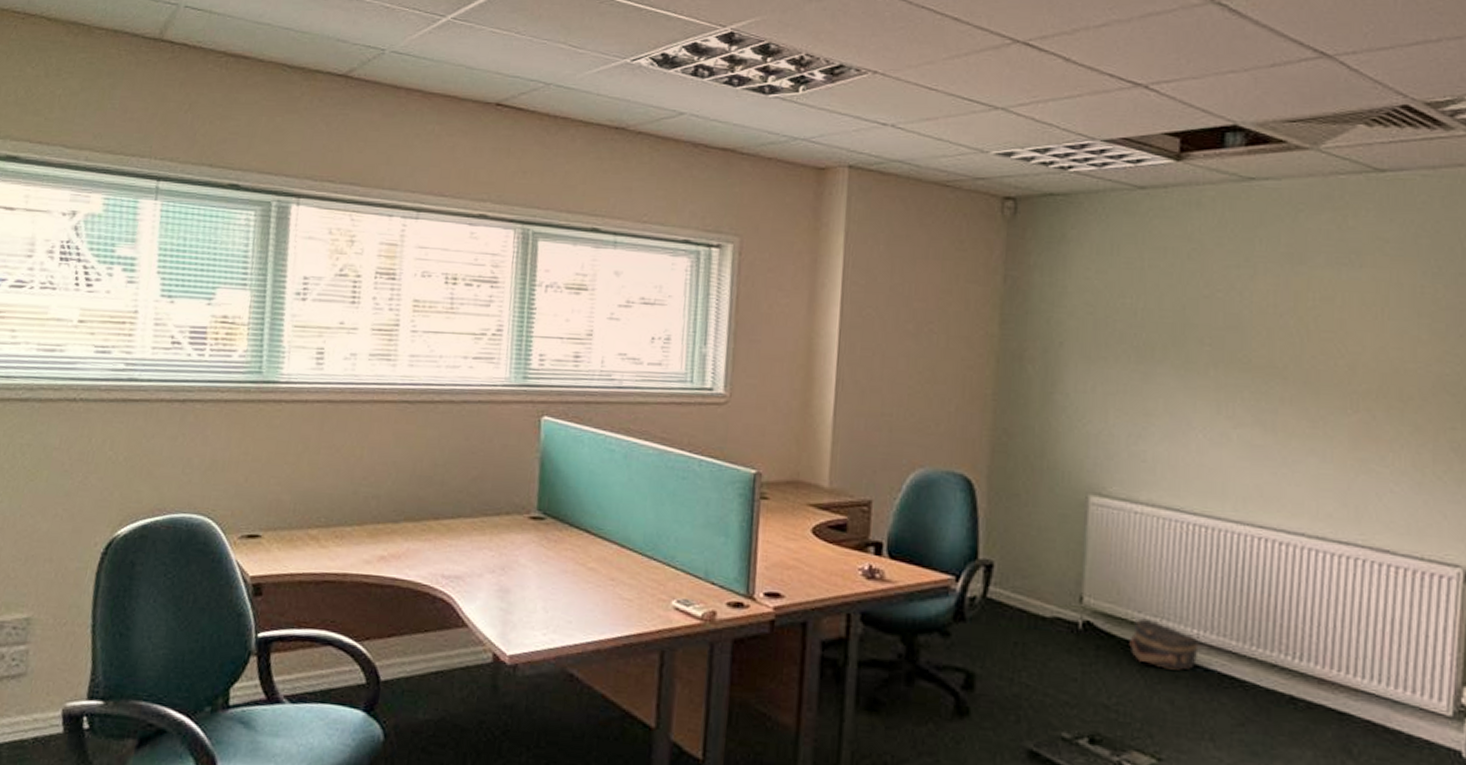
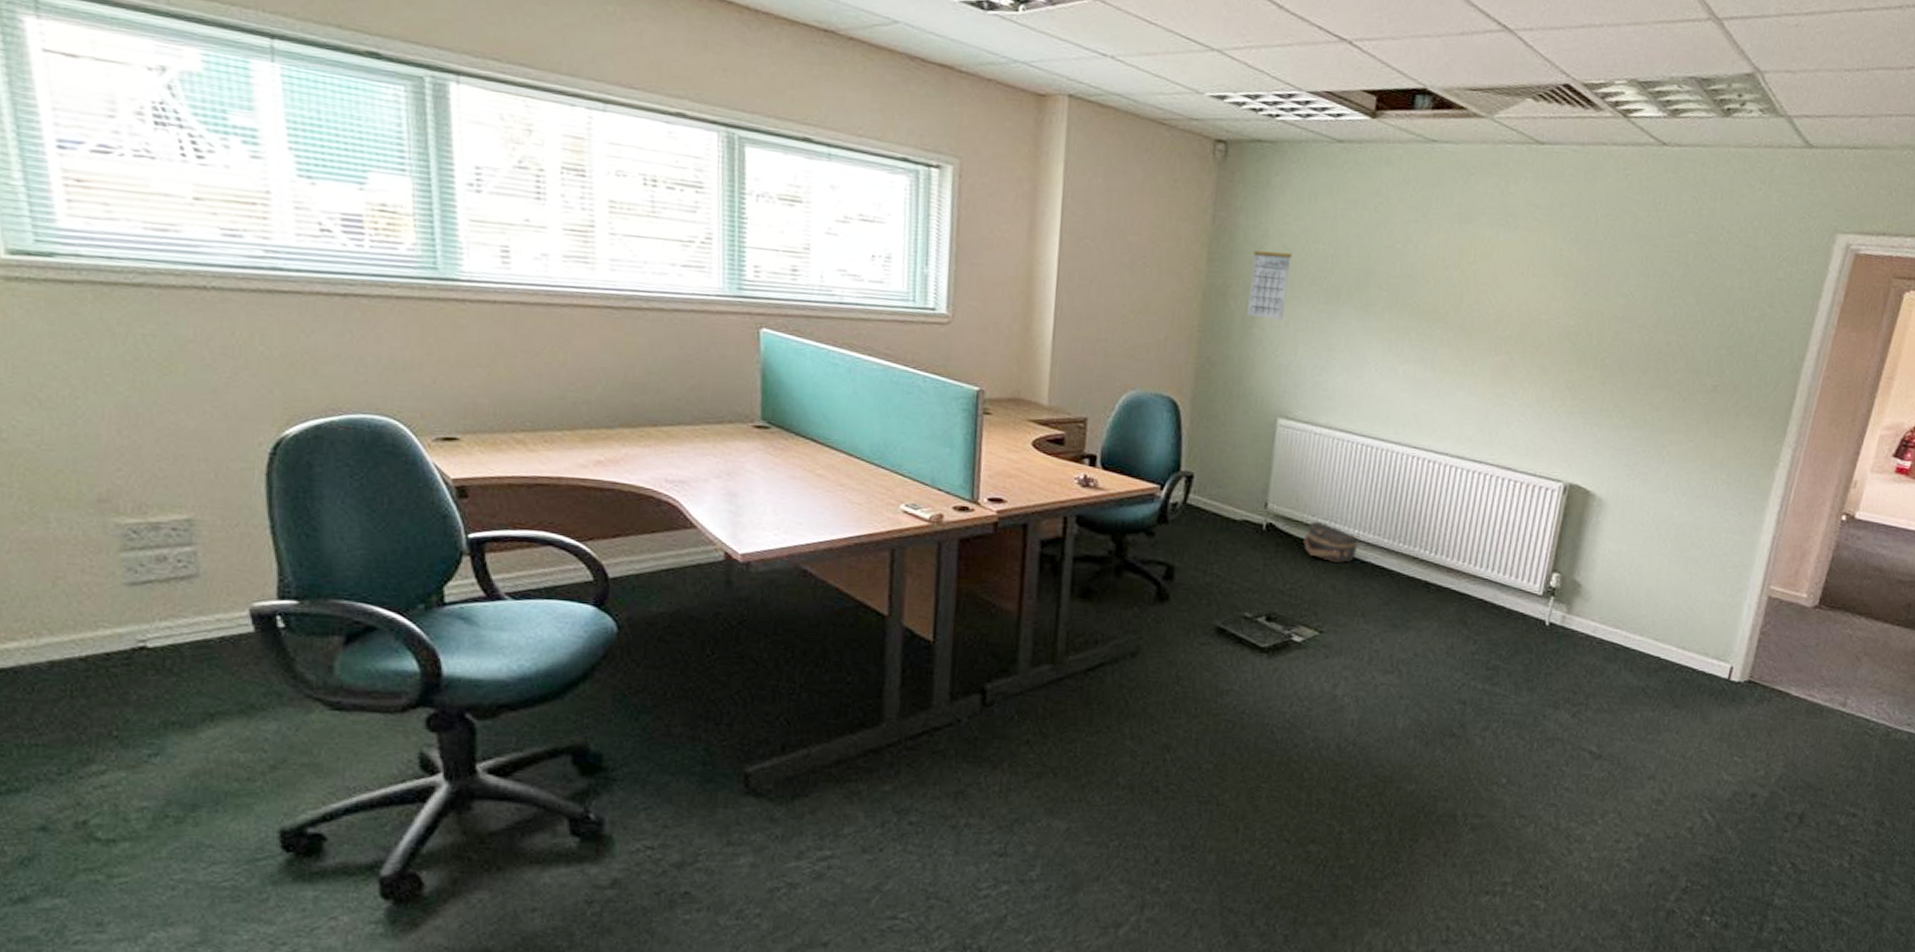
calendar: none [1047,301,1095,384] -> present [1247,243,1292,321]

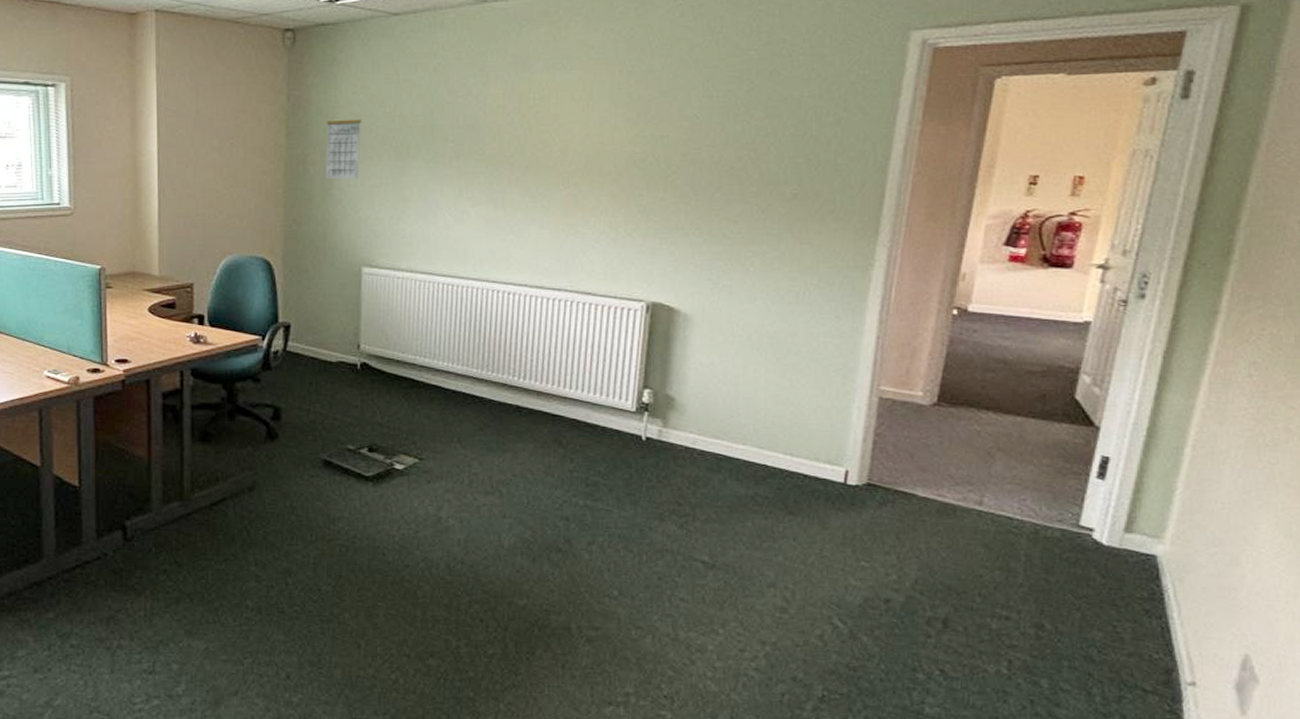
hat box: present [1303,521,1359,563] -> none [396,357,448,393]

